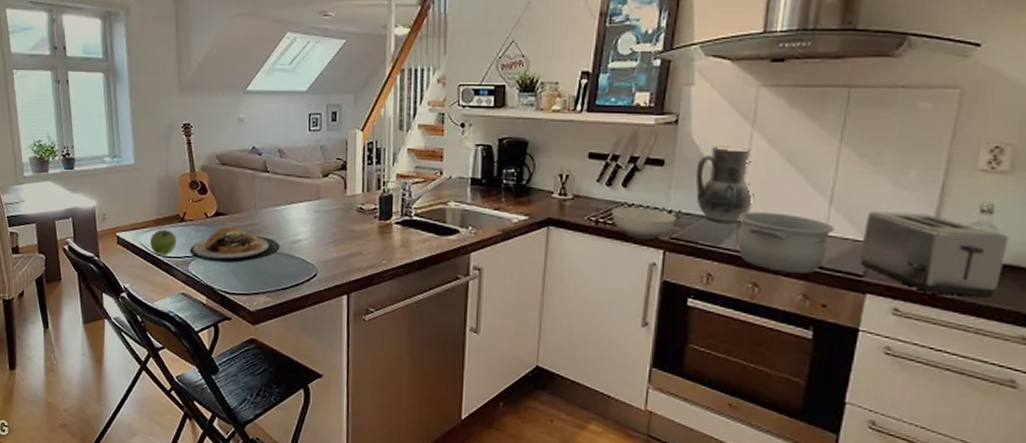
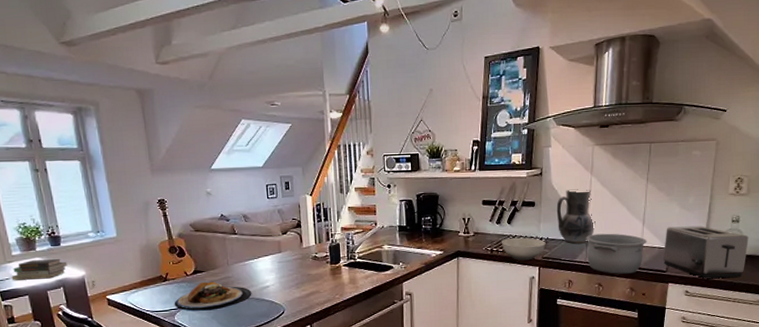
books: none [21,184,79,207] -> present [11,259,68,281]
fruit: present [150,229,177,256] -> none [138,289,163,311]

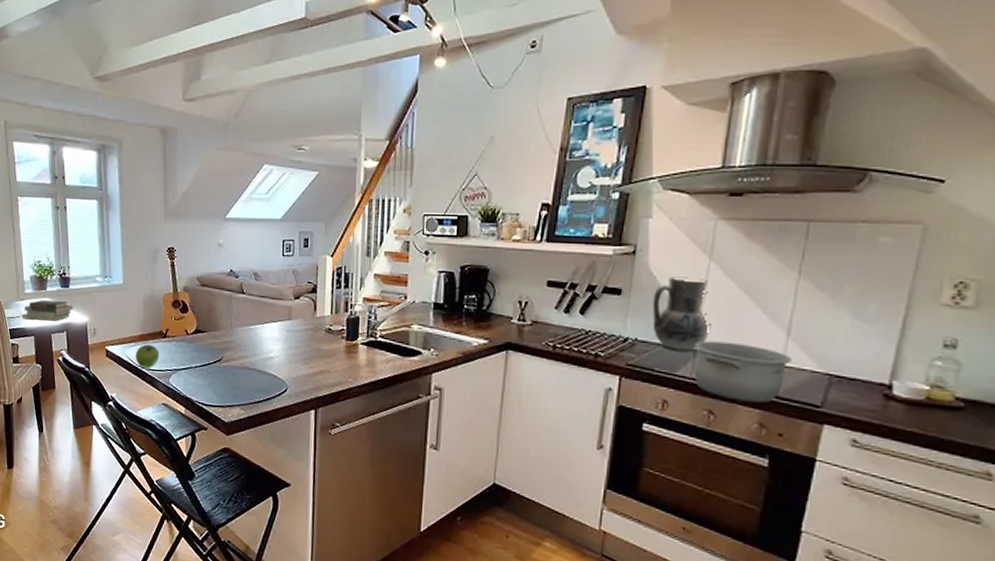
fruit: none [138,289,163,311] -> present [136,344,160,369]
plate: present [175,281,252,311] -> none [172,343,254,377]
bowl: present [501,237,546,261] -> none [568,333,633,366]
toaster: present [664,225,749,279] -> none [818,343,973,433]

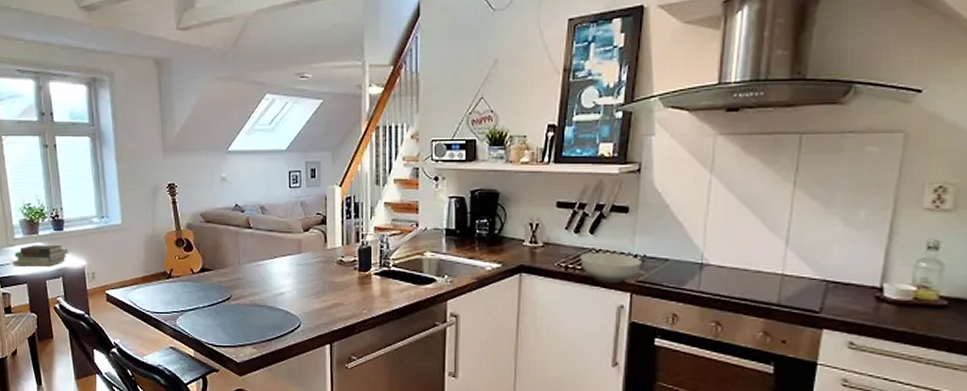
fruit: present [136,344,160,369] -> none [139,286,165,312]
bowl: none [568,333,633,366] -> present [579,252,642,284]
ceramic jug: present [652,276,711,353] -> none [658,192,715,267]
cooking pot: present [694,340,793,403] -> none [700,254,792,311]

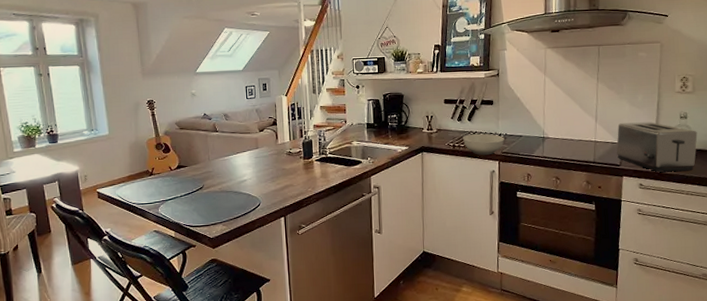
books: present [12,245,69,267] -> none [12,155,63,175]
toaster: none [816,250,954,330] -> present [616,122,698,172]

